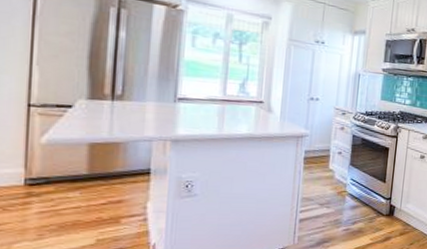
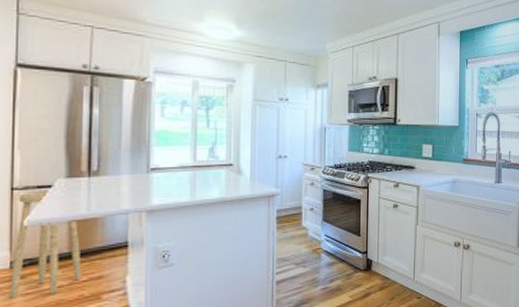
stool: none [22,110,101,215] -> present [9,191,82,299]

